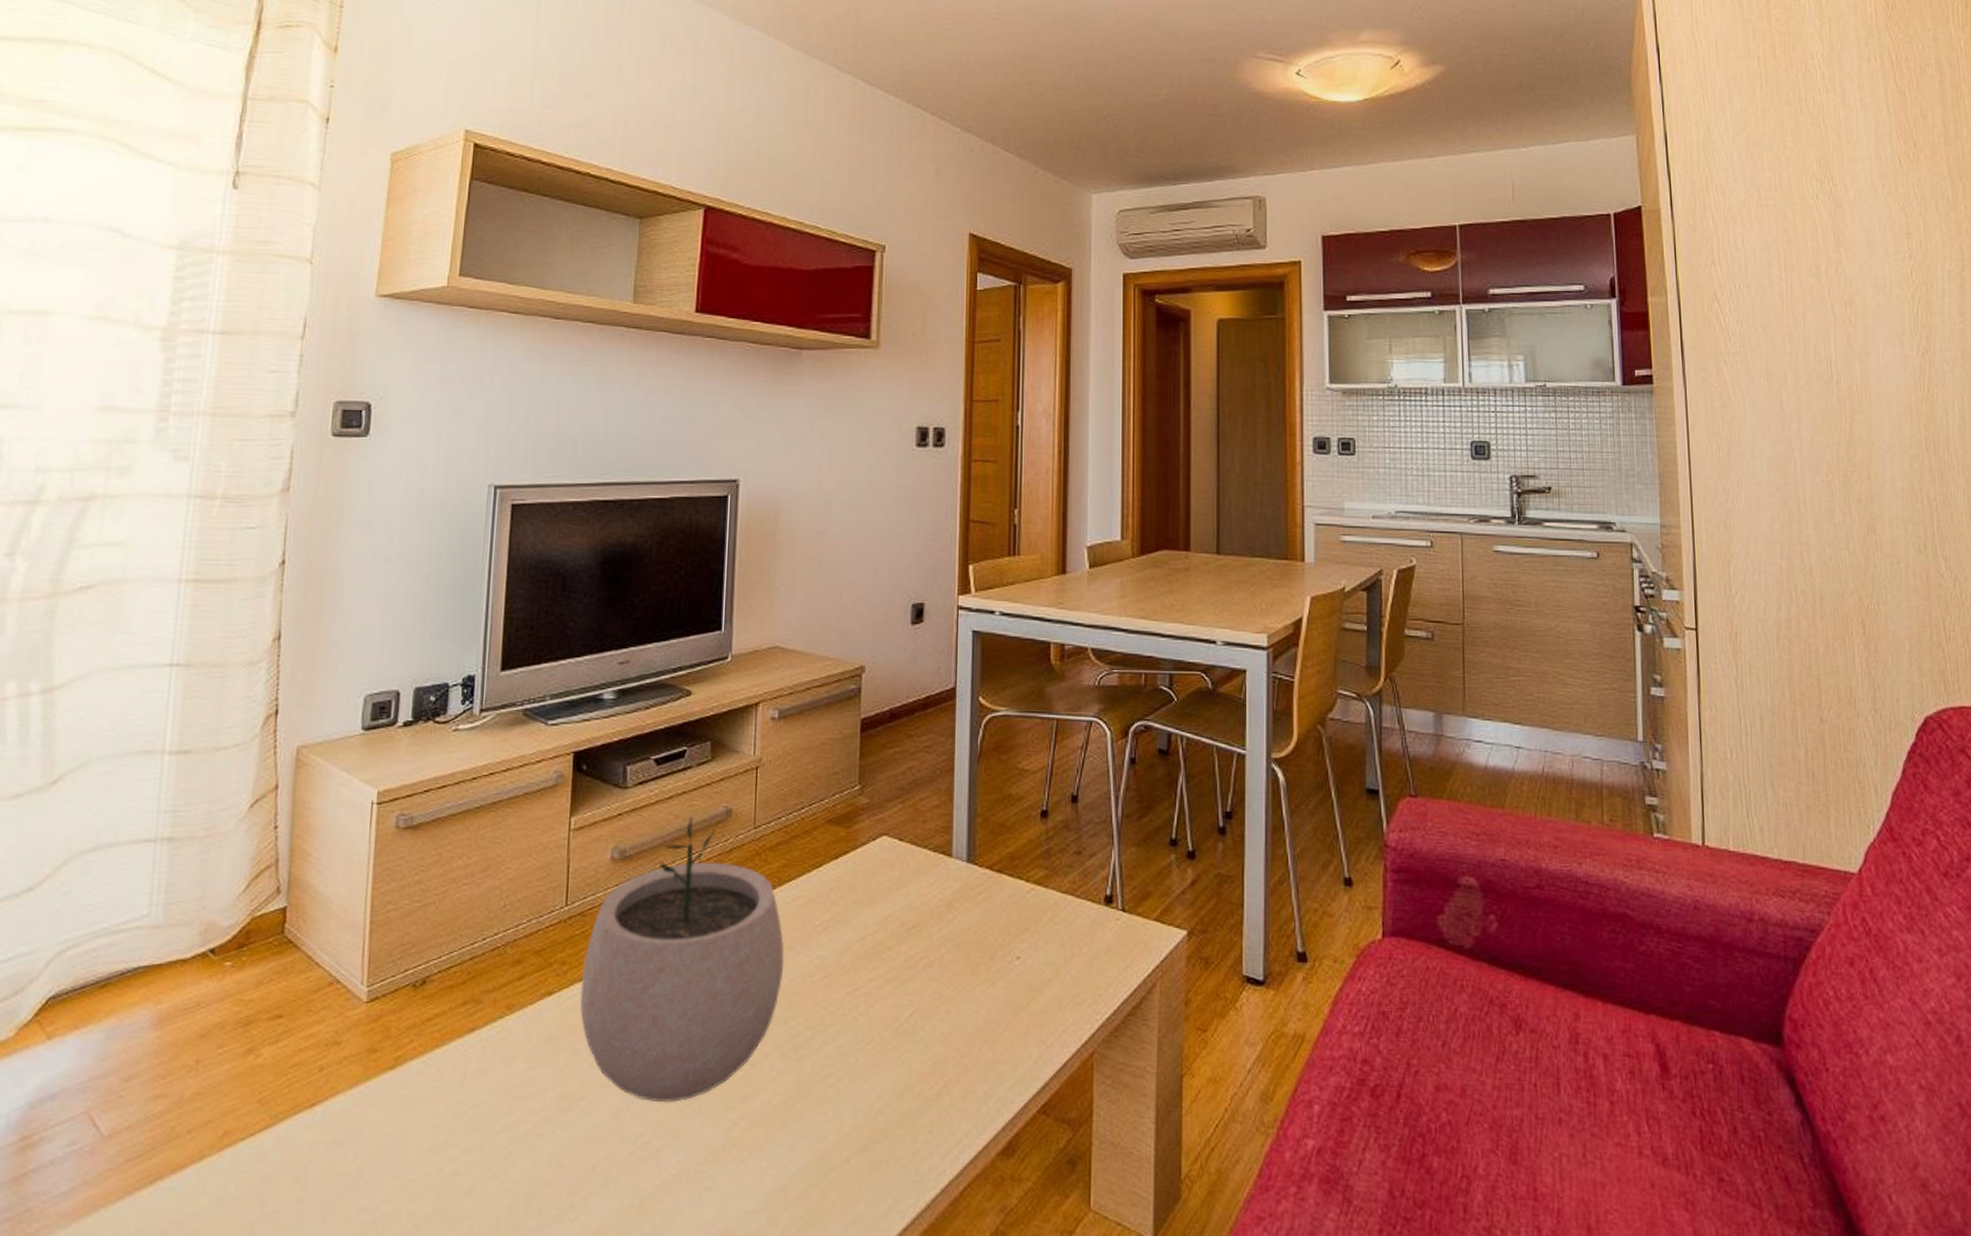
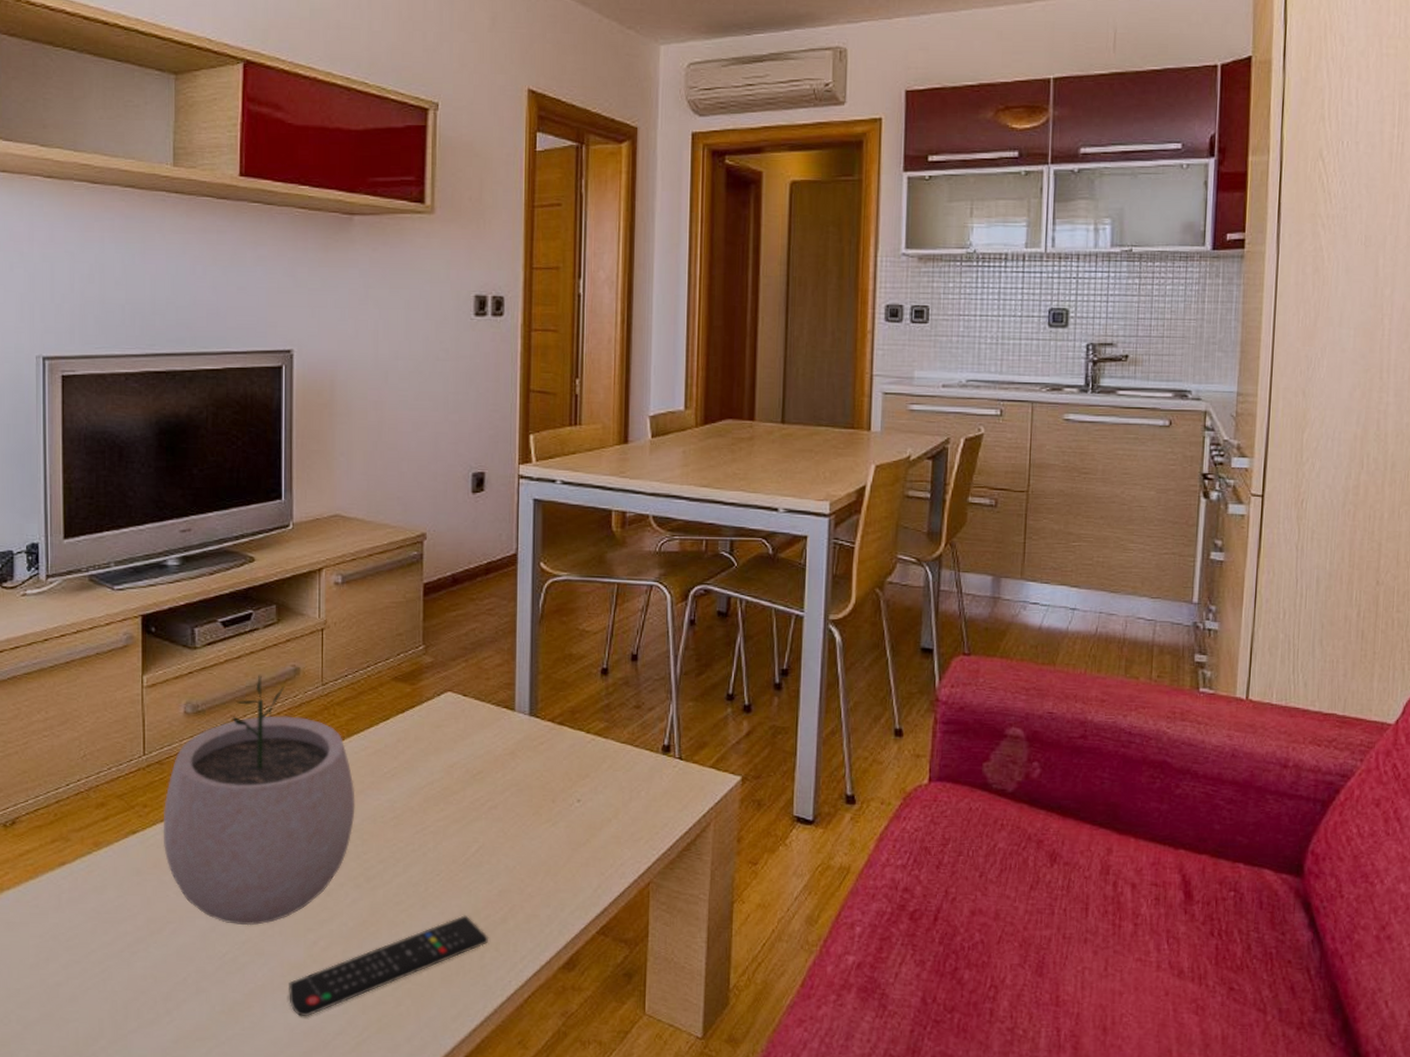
remote control: none [705,1091,923,1214] -> present [289,915,489,1017]

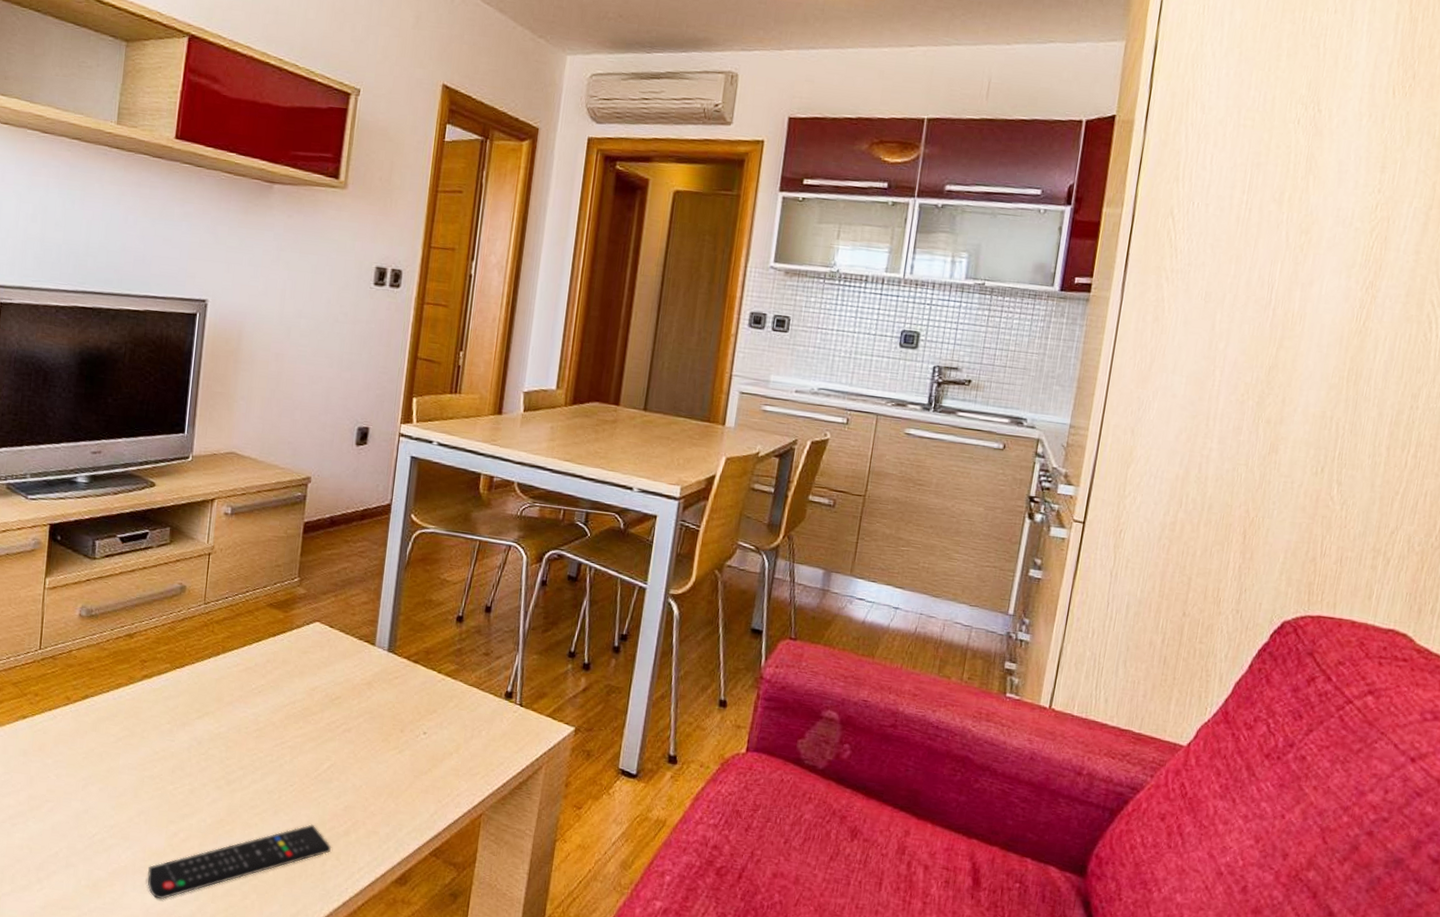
plant pot: present [163,675,355,926] -> none [49,589,225,813]

